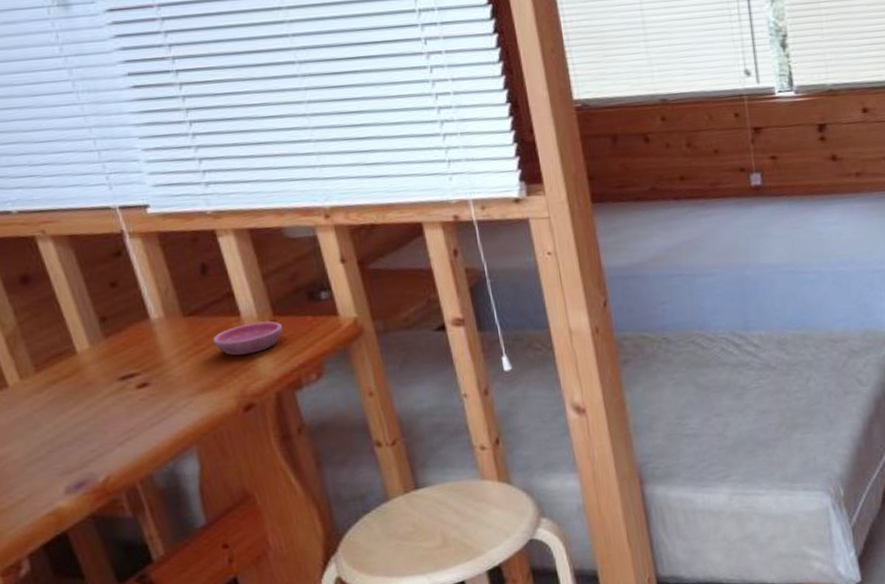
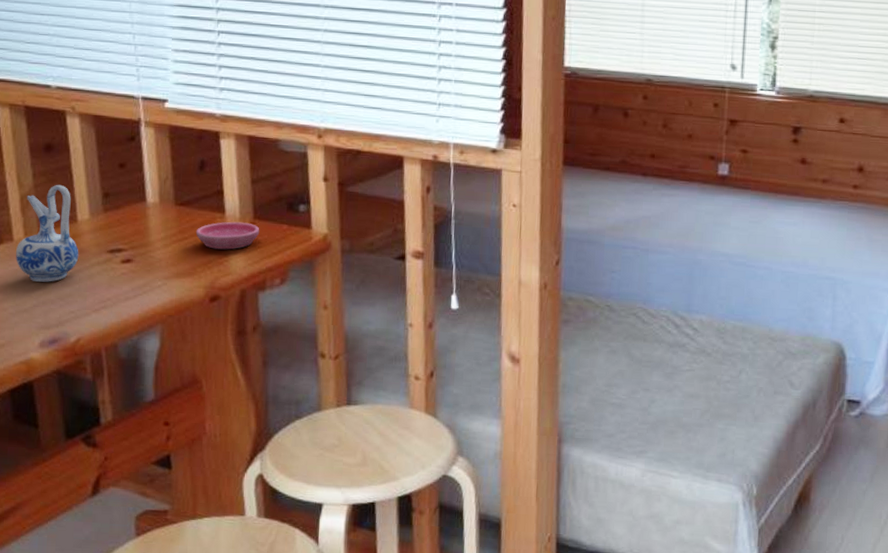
ceramic pitcher: none [12,317,88,426] -> present [15,184,79,282]

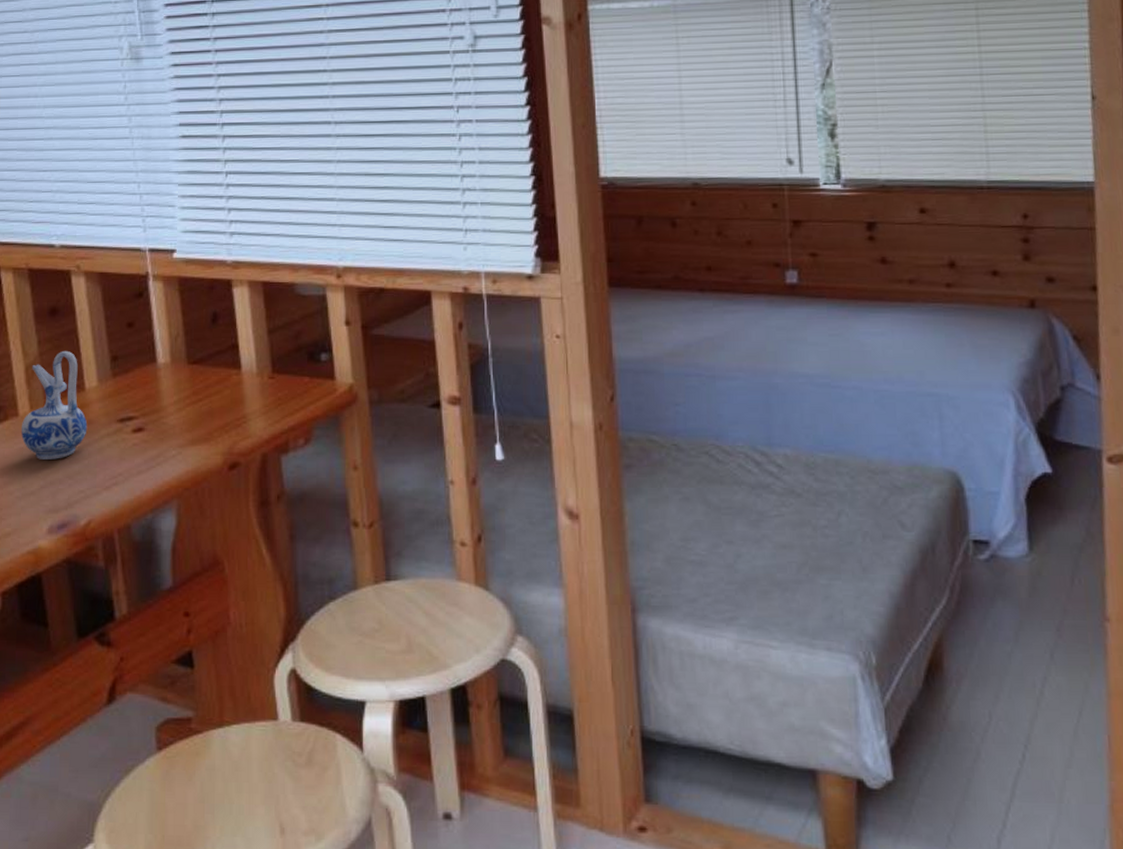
saucer: present [195,221,260,250] -> none [210,377,279,410]

